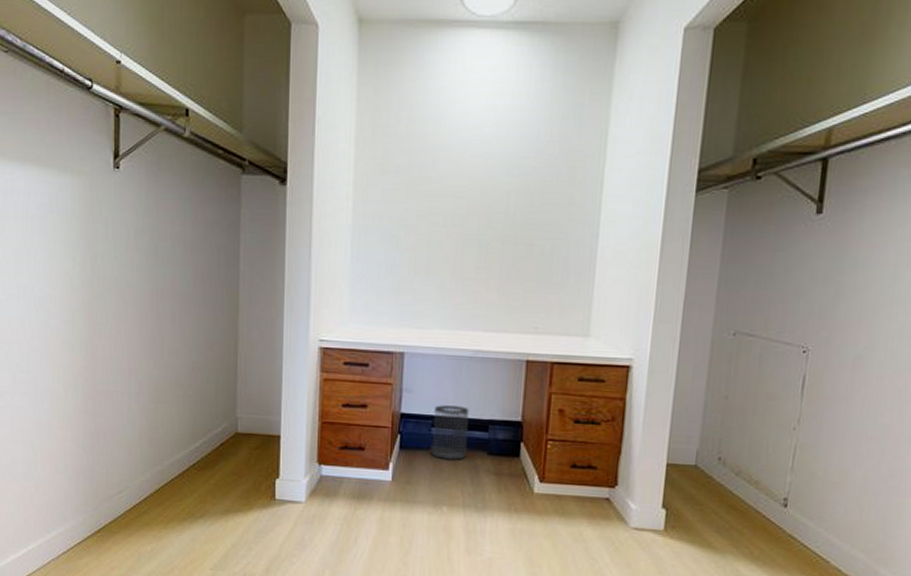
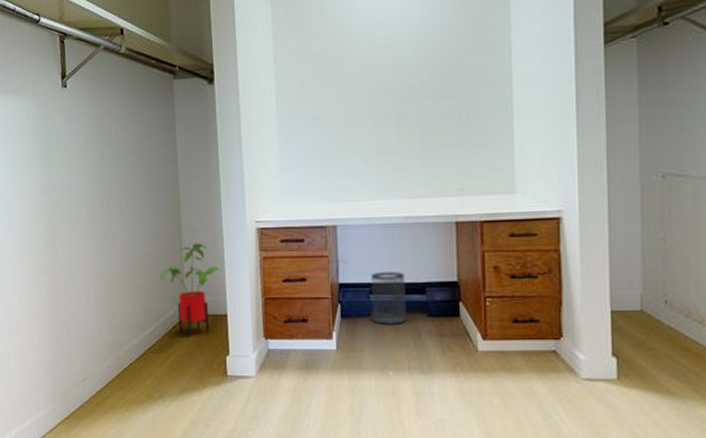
house plant: none [211,357,279,455] -> present [160,243,223,336]

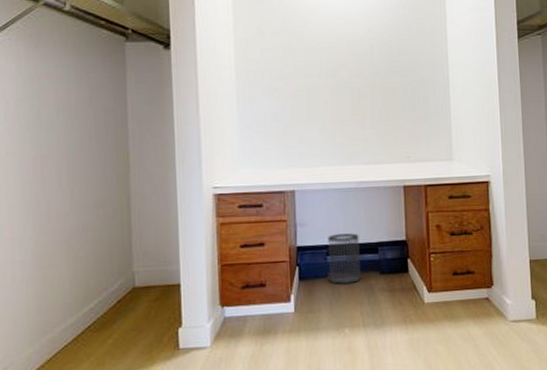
house plant: present [160,243,223,336] -> none [104,210,176,310]

